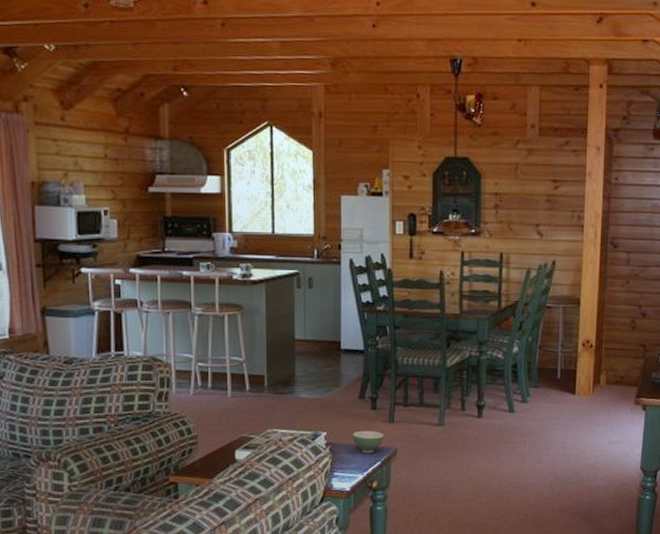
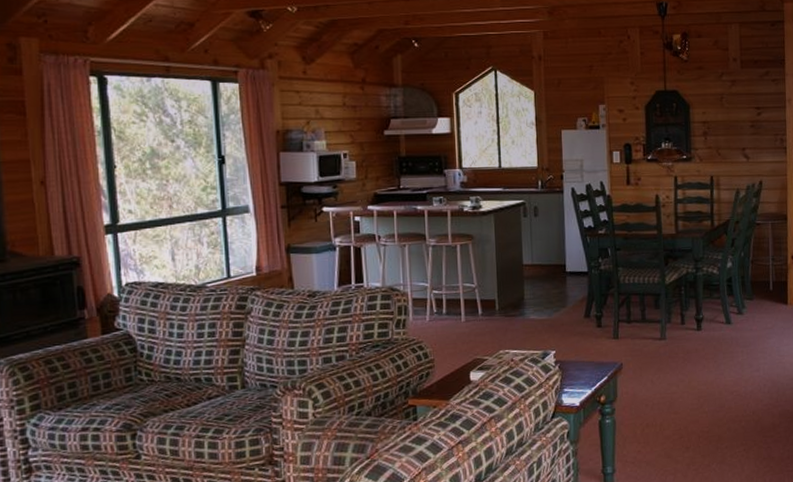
bowl: present [352,430,385,454] -> none [579,347,610,370]

